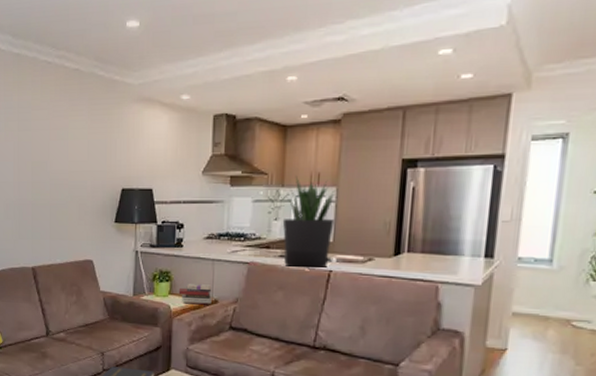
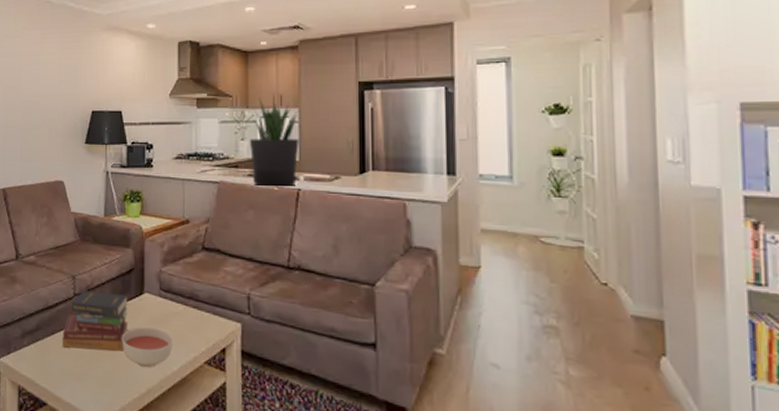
books: present [178,283,212,305] -> none [150,203,183,225]

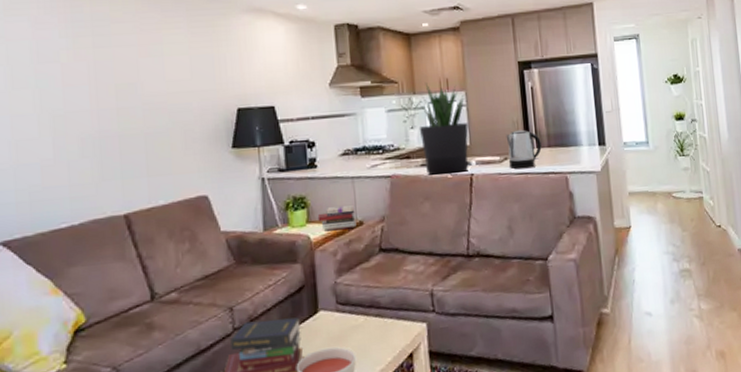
books: none [150,203,183,225] -> present [317,204,357,231]
kettle: none [339,150,378,190] -> present [506,129,542,169]

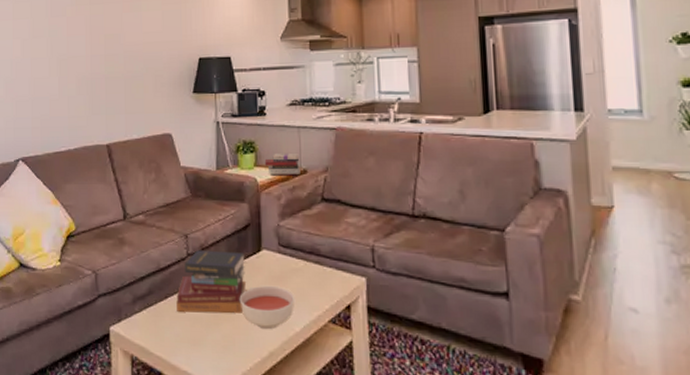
planter: present [419,83,469,176] -> none [366,38,419,131]
kettle: present [506,129,542,169] -> none [461,89,503,131]

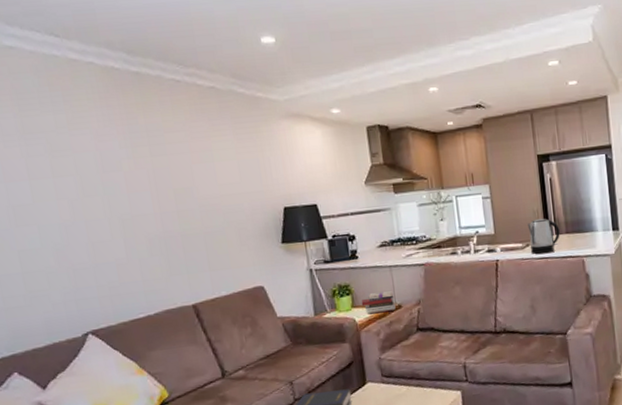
kettle: none [461,89,503,131] -> present [527,218,560,254]

